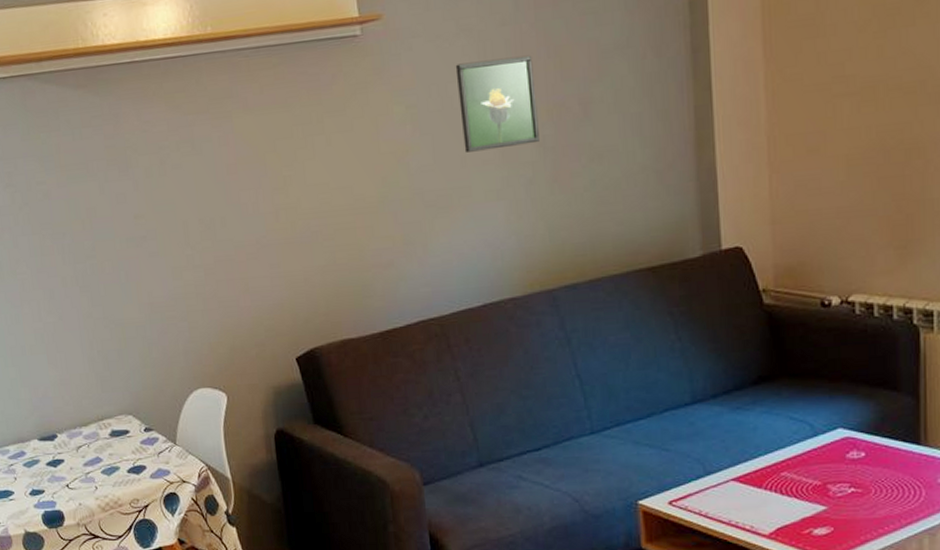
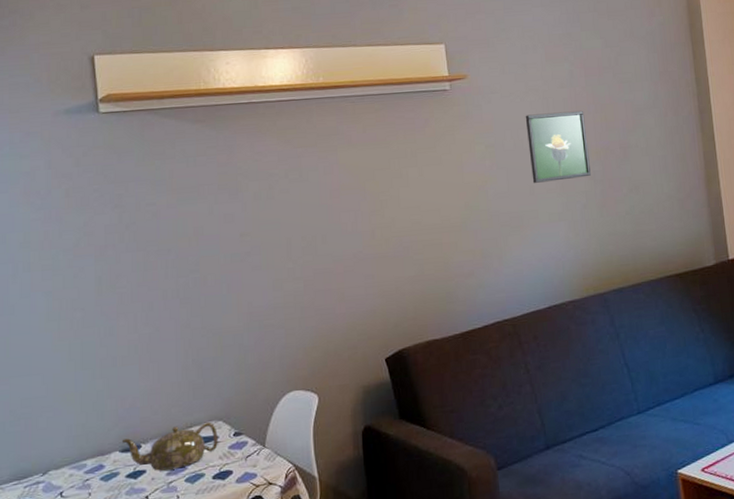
teapot: none [38,416,130,461] -> present [121,422,218,471]

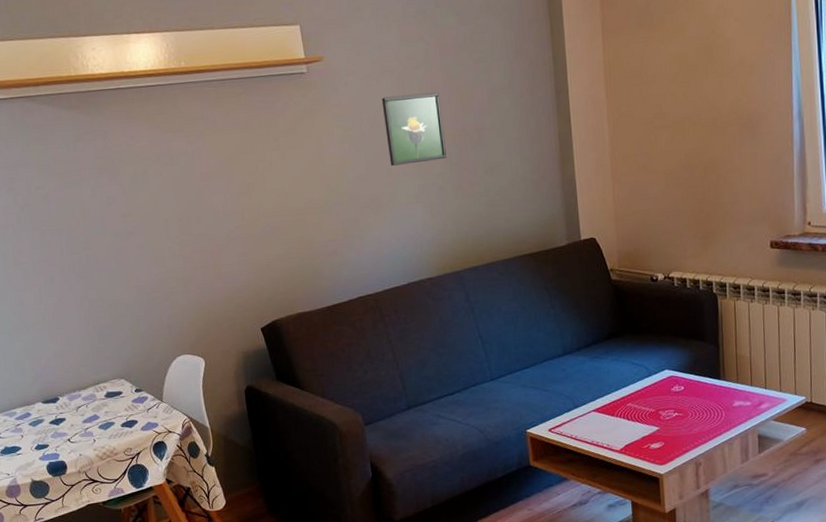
teapot: present [121,422,218,471] -> none [42,380,123,419]

